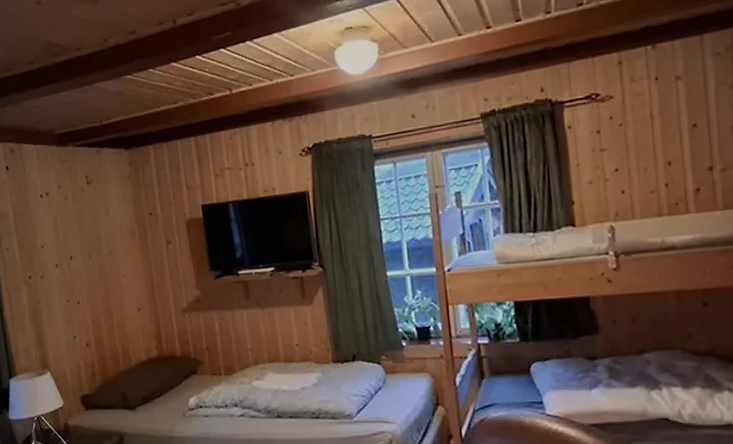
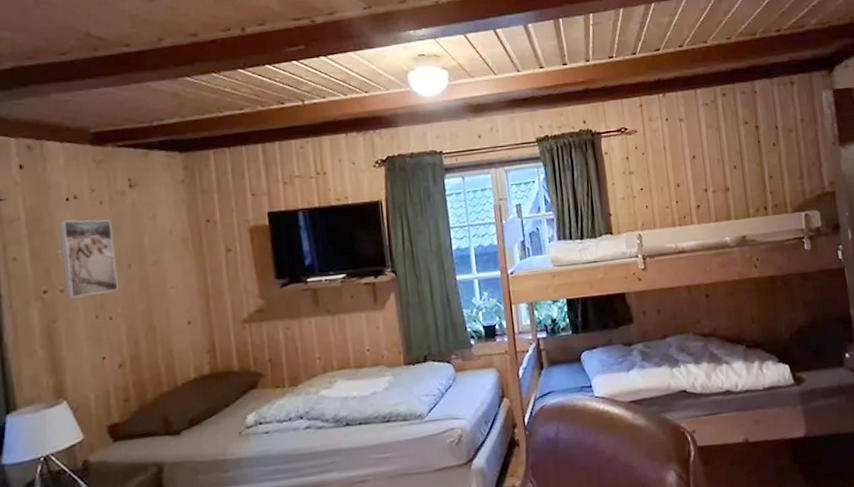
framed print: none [36,214,83,284] -> present [58,219,118,299]

